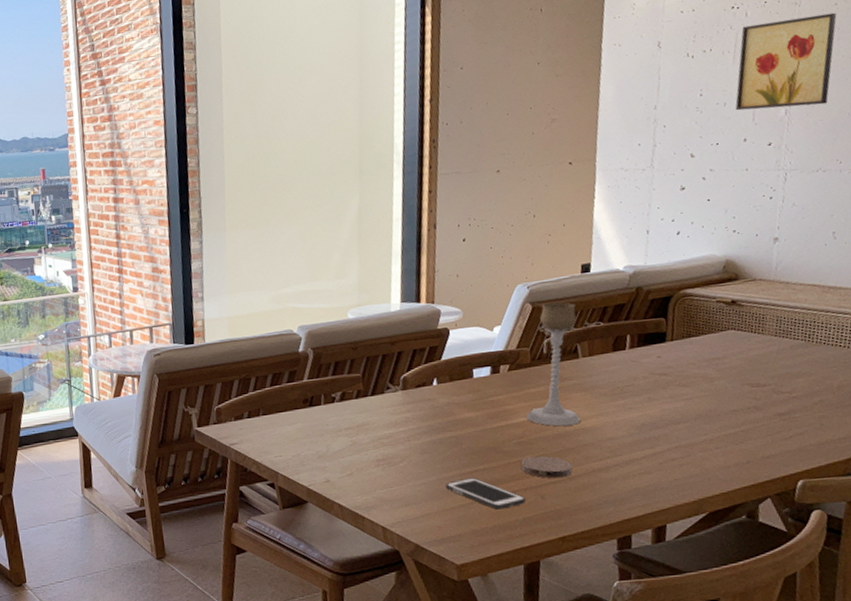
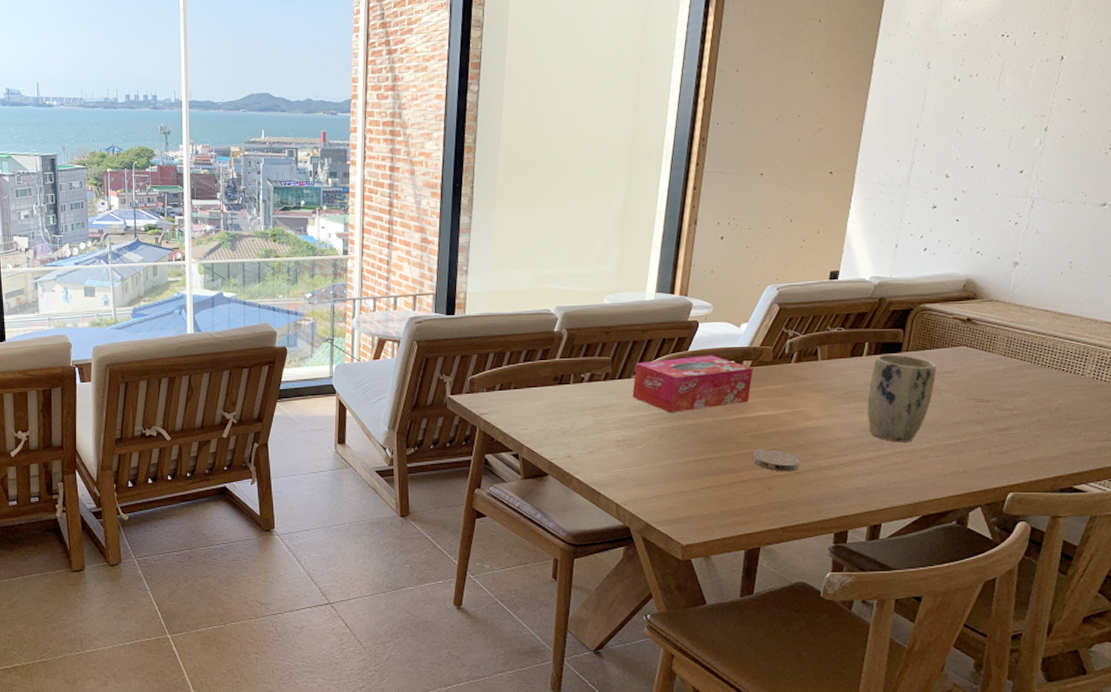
tissue box: none [387,362,512,426] -> present [632,355,753,413]
cell phone: present [445,477,526,510] -> none [680,464,753,497]
candle holder: present [526,301,581,427] -> none [762,305,821,423]
plant pot: none [636,344,706,437] -> present [867,354,937,443]
wall art: present [735,12,837,111] -> none [993,49,1100,138]

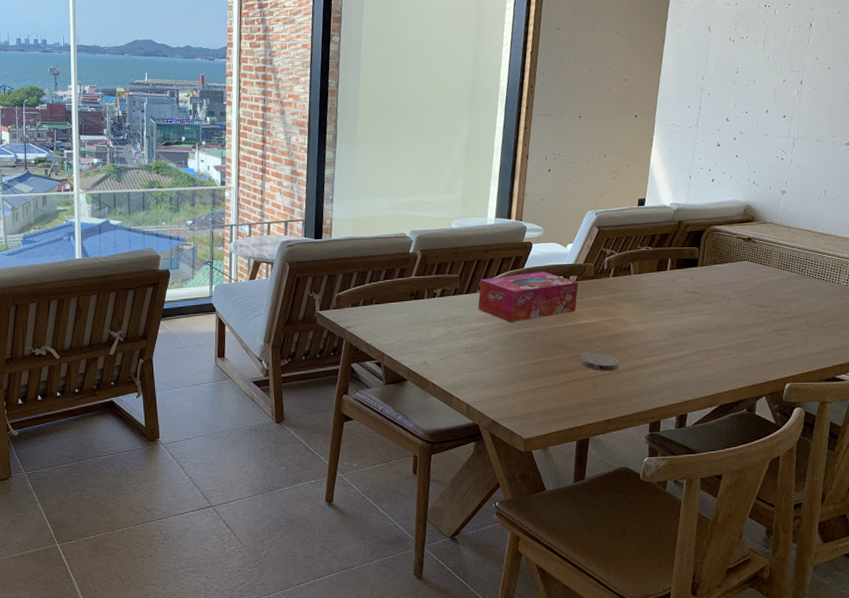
plant pot: present [867,354,937,443] -> none [672,269,726,344]

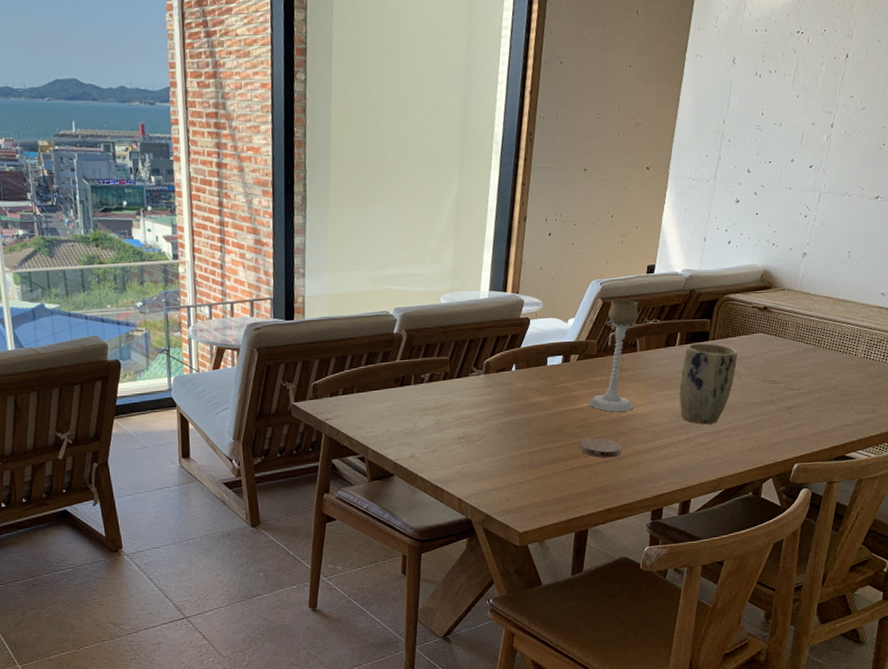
tissue box: present [478,271,579,322] -> none [470,350,580,408]
candle holder: none [587,227,632,329] -> present [588,298,639,412]
plant pot: none [672,269,726,344] -> present [679,343,738,425]

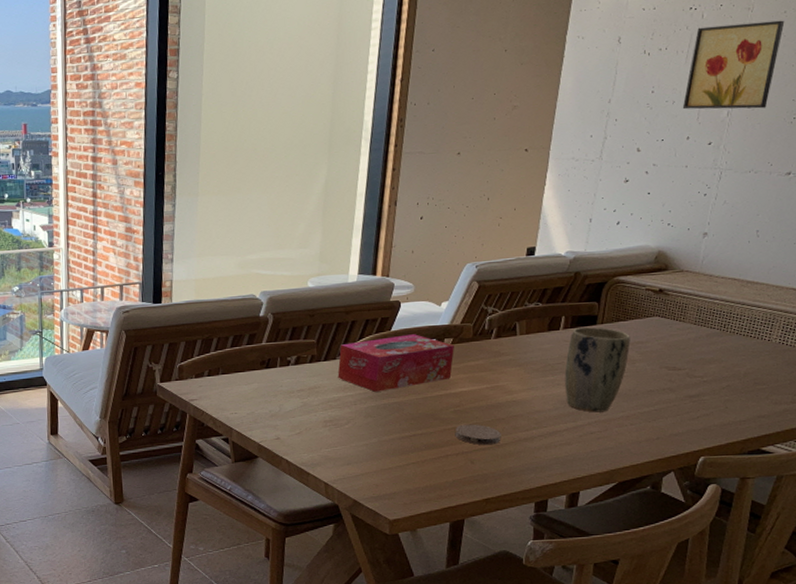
tissue box: none [470,350,580,408] -> present [337,334,454,392]
candle holder: present [588,298,639,412] -> none [464,281,518,398]
wall art: none [788,48,879,134] -> present [682,20,785,110]

